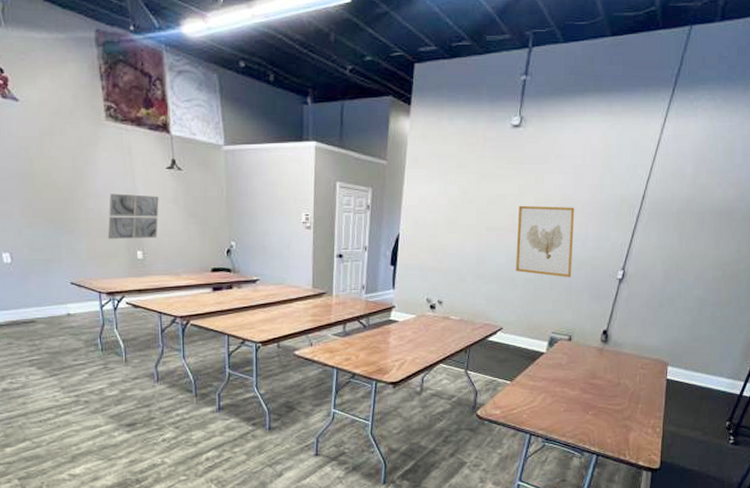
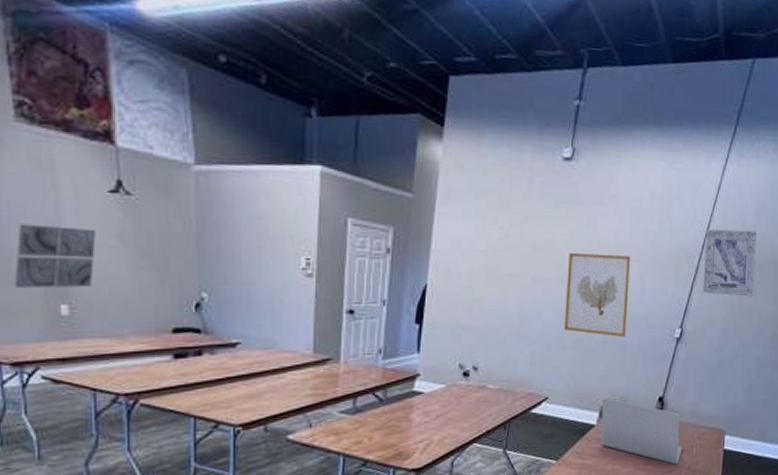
laptop: none [550,330,627,390] -> present [601,398,683,465]
wall art: none [643,182,697,242] -> present [702,229,758,297]

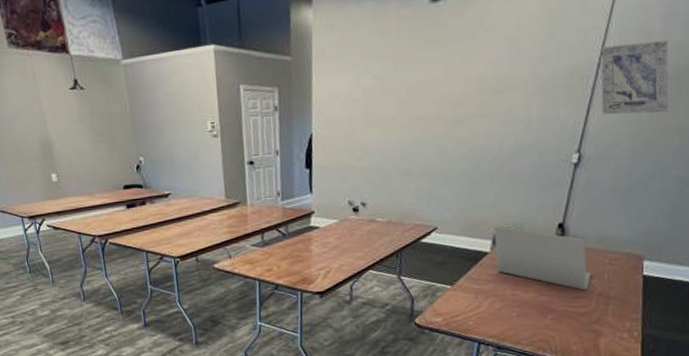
wall art: present [14,224,96,288] -> none [20,117,69,164]
wall art: present [564,252,631,338] -> none [445,85,515,167]

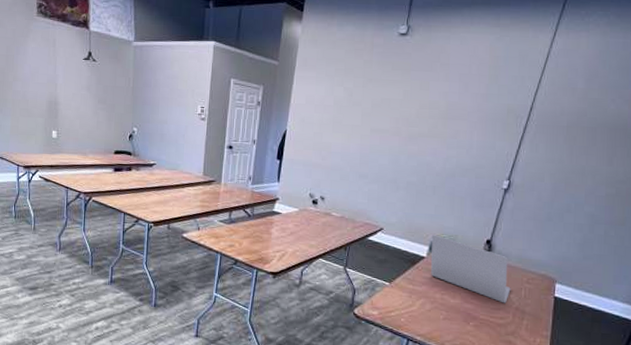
wall art: present [601,40,669,115] -> none [531,94,589,157]

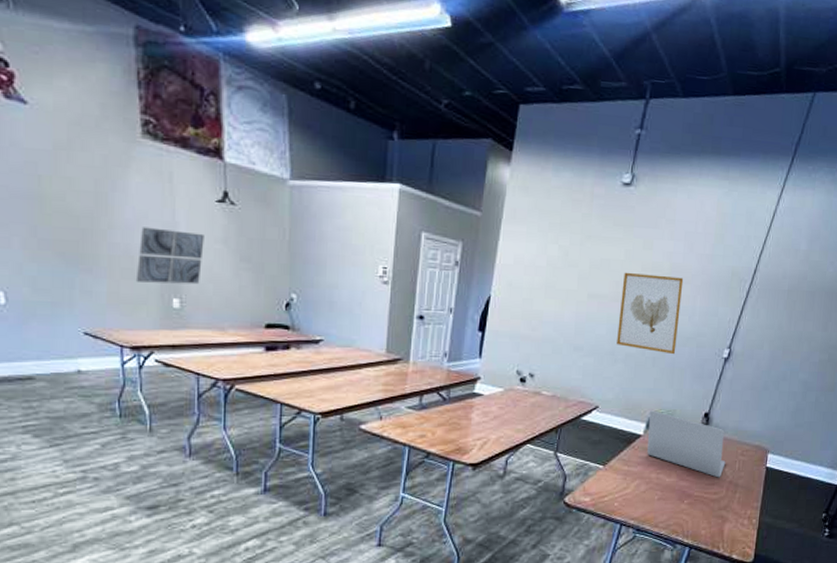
wall art: none [29,79,75,121] -> present [135,227,204,285]
wall art: none [398,110,460,184] -> present [617,272,684,355]

